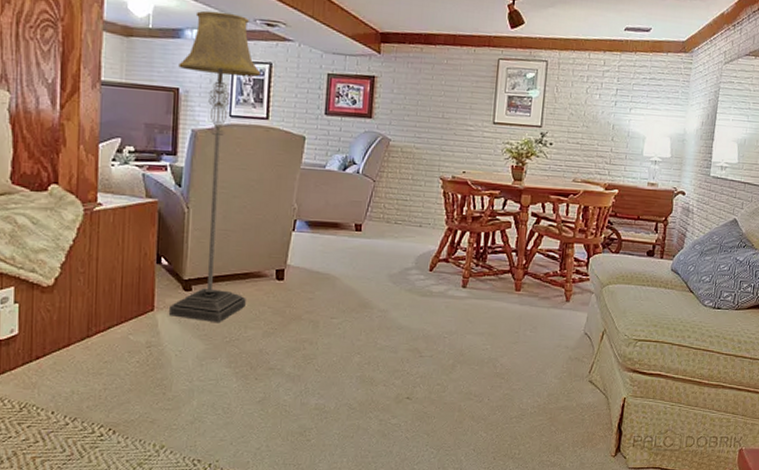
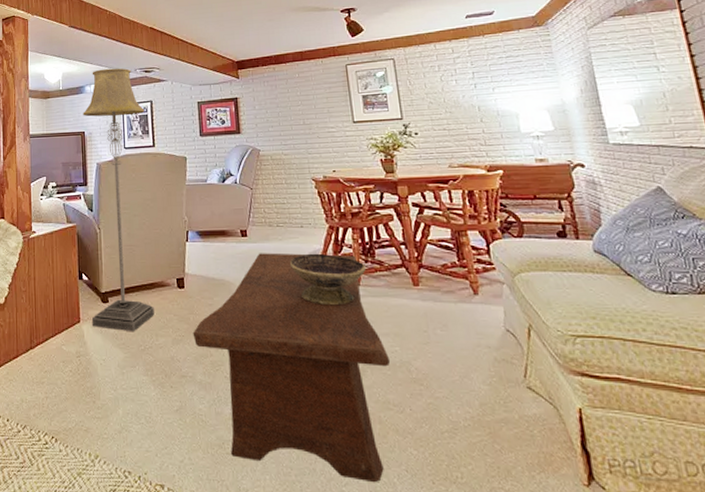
coffee table: none [287,249,480,461] -> present [193,253,391,483]
decorative bowl: none [402,253,475,306] -> present [290,253,366,306]

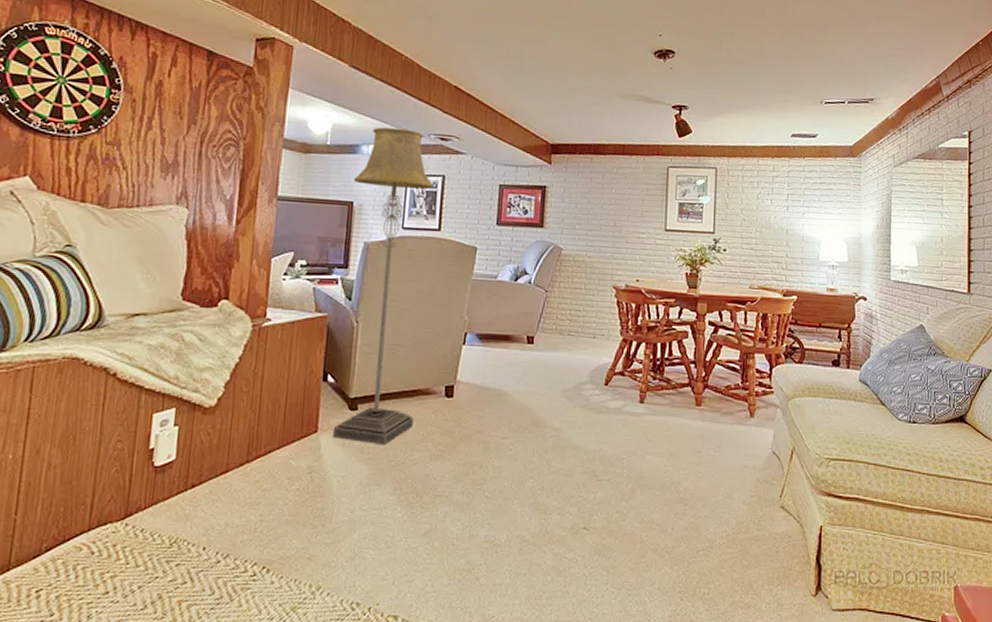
coffee table: present [193,253,391,483] -> none [455,363,661,603]
decorative bowl: present [290,253,366,306] -> none [576,366,653,423]

